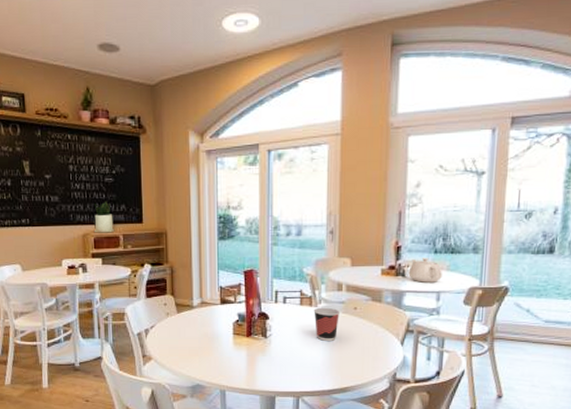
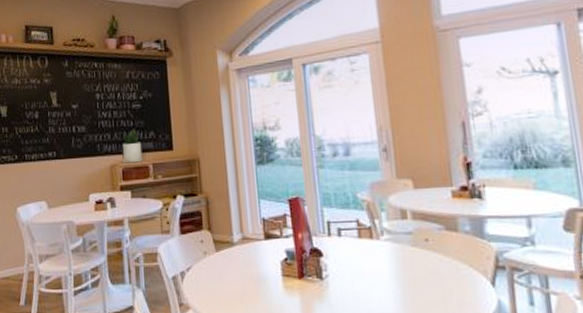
cup: present [313,307,339,342] -> none [375,239,409,283]
teapot: present [408,258,442,283] -> none [485,175,529,205]

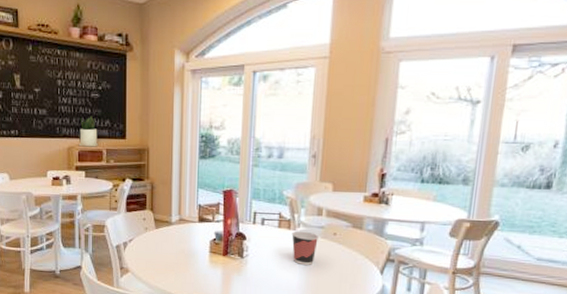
cup: none [375,239,409,283] -> present [291,231,318,266]

